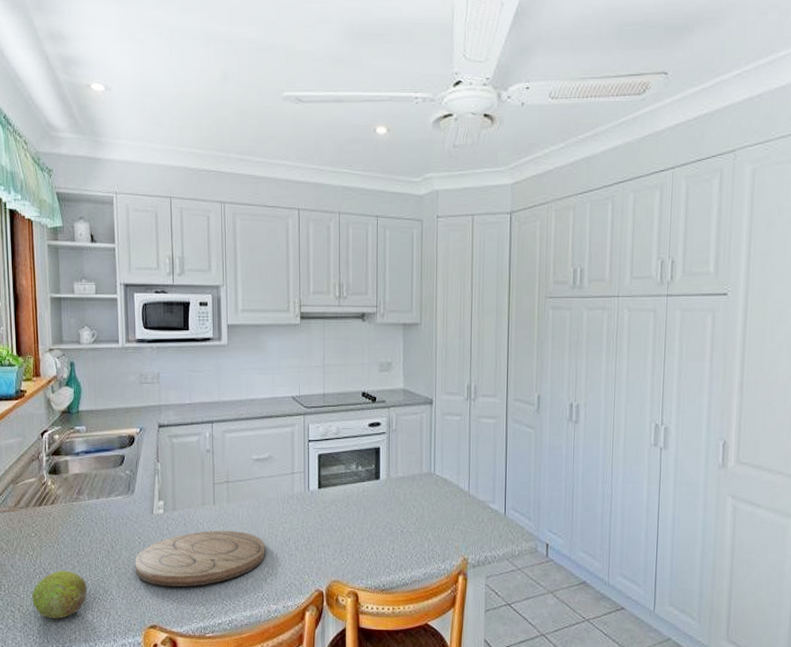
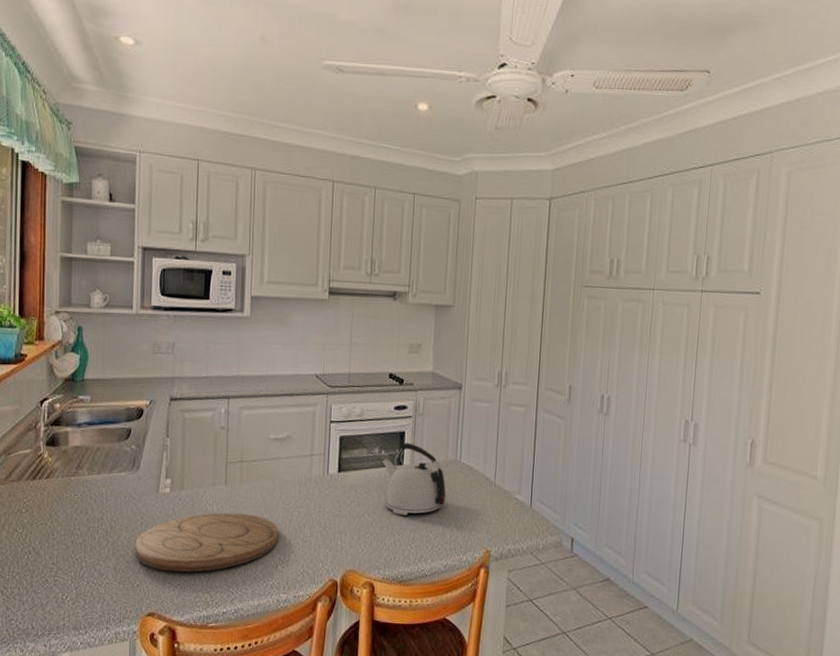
fruit: present [32,570,87,619] -> none [18,550,80,604]
kettle: none [359,457,423,527] -> present [382,442,446,515]

